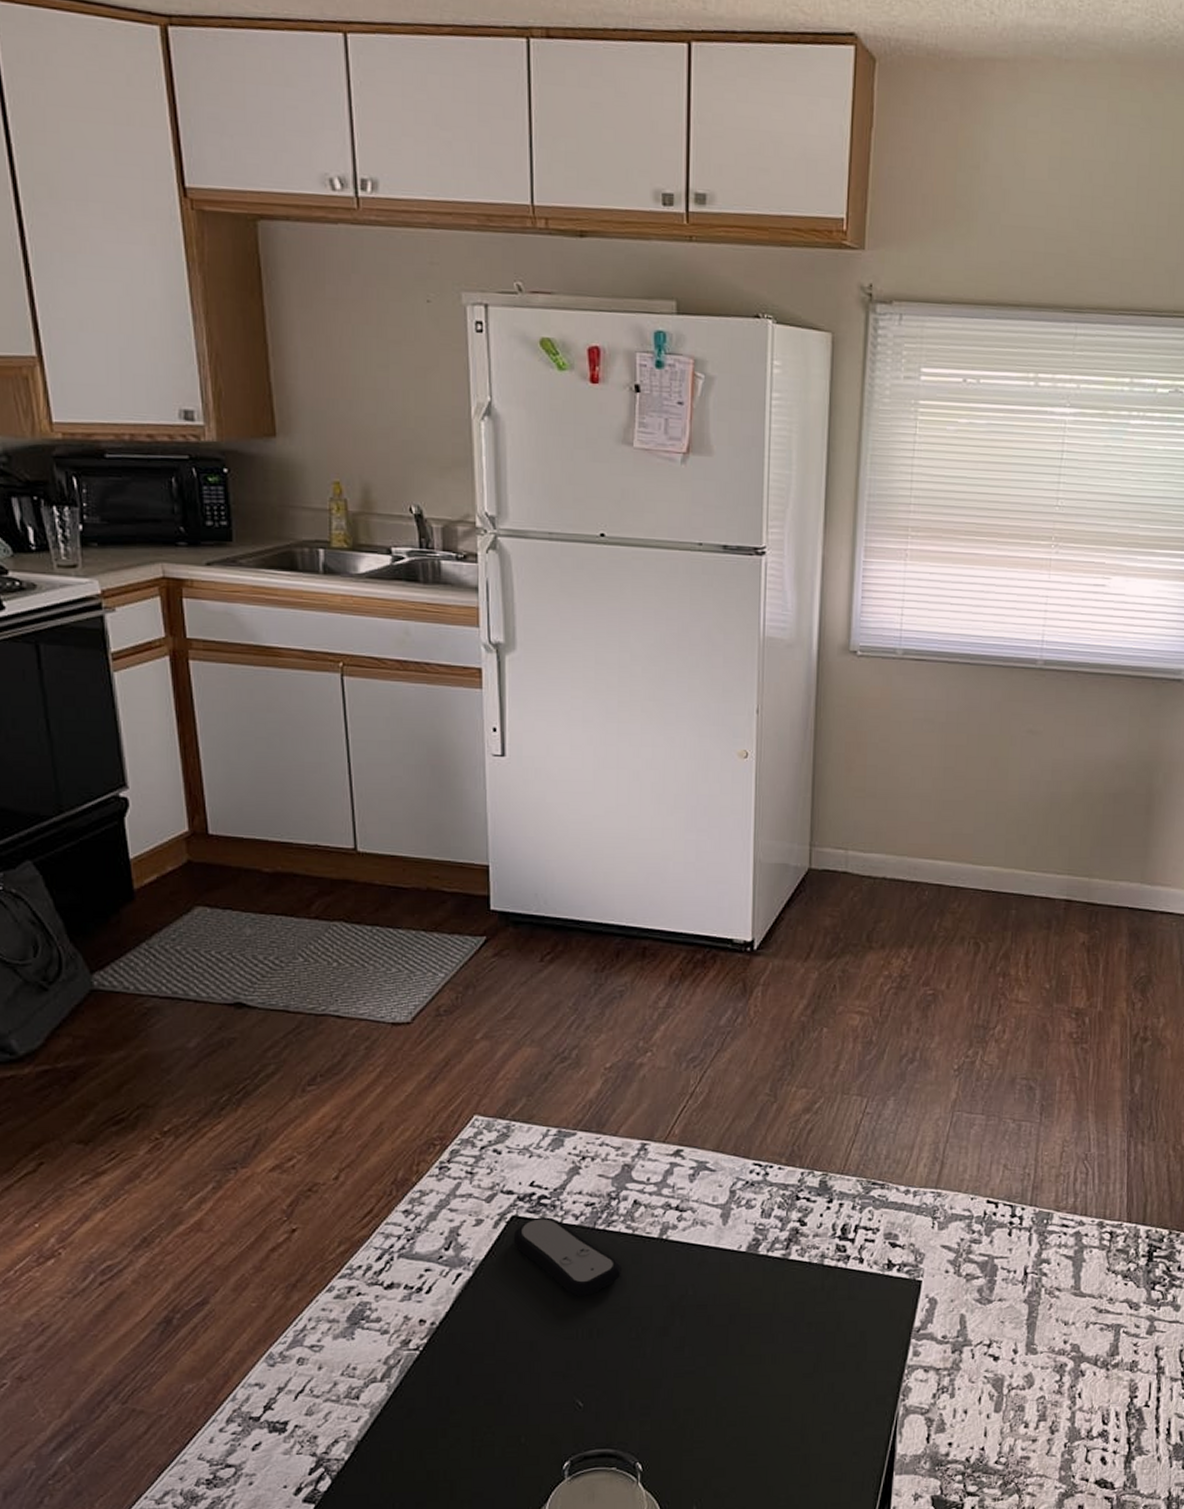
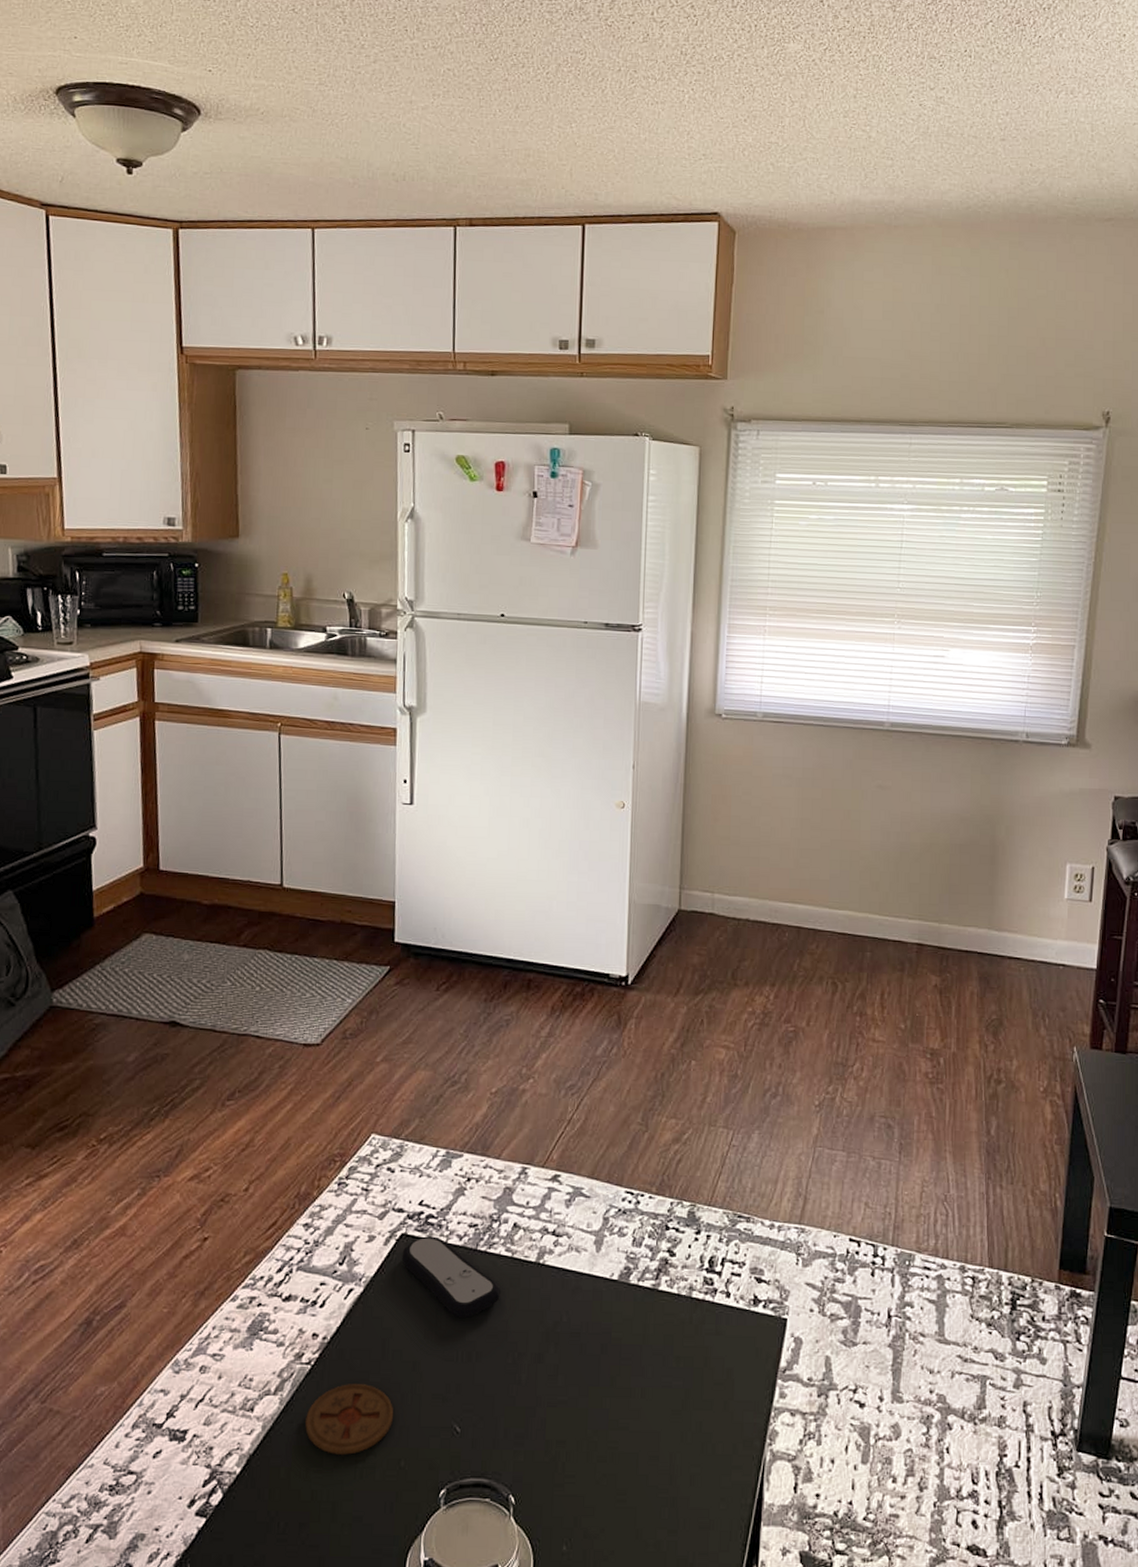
coaster: none [417,1366,511,1436] -> present [305,1384,393,1455]

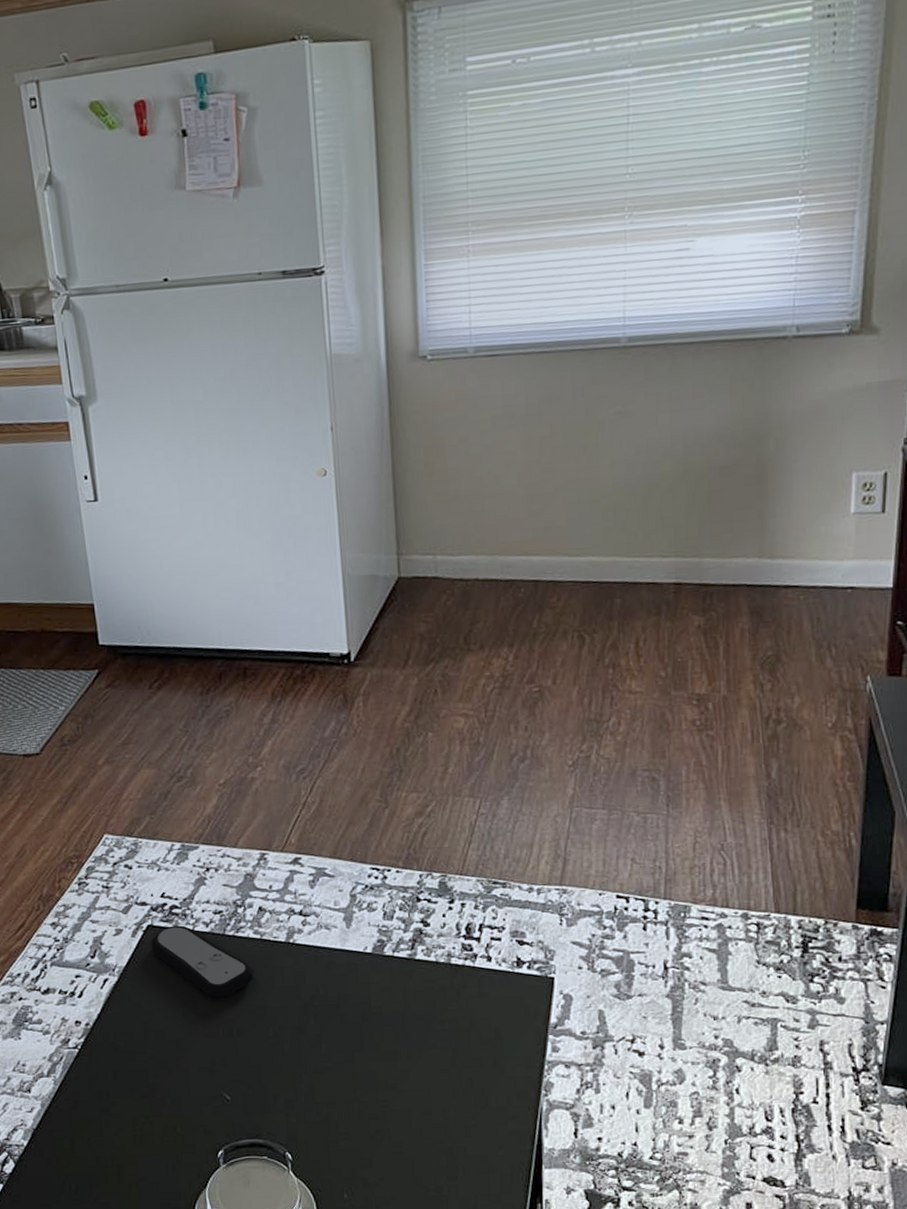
coaster: present [305,1384,393,1455] -> none [80,1063,164,1125]

